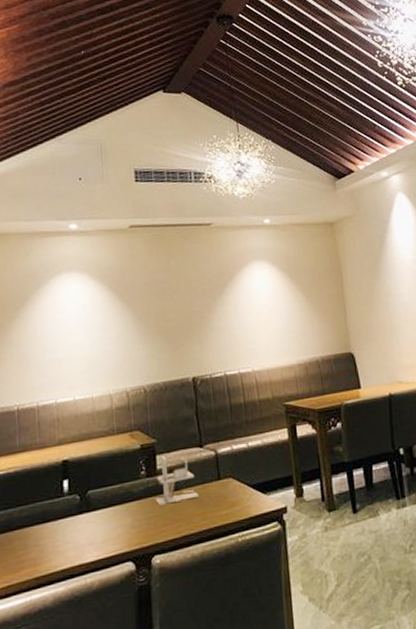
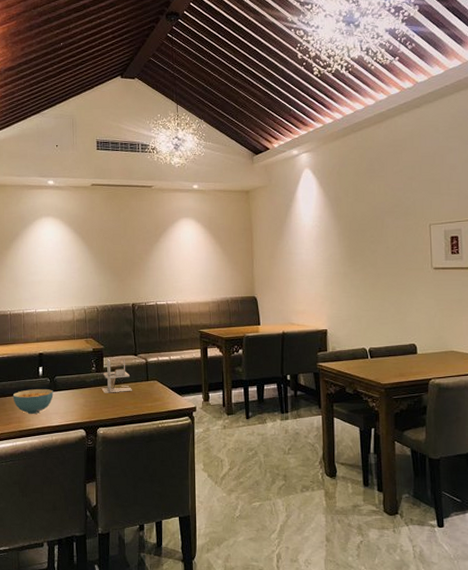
cereal bowl: none [24,510,86,551] -> present [12,389,53,414]

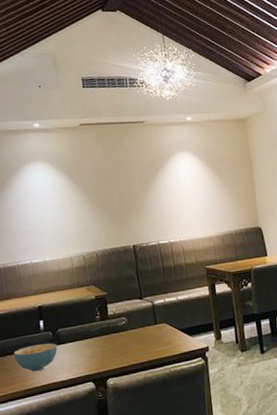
napkin holder: present [101,358,133,393] -> none [108,304,141,342]

